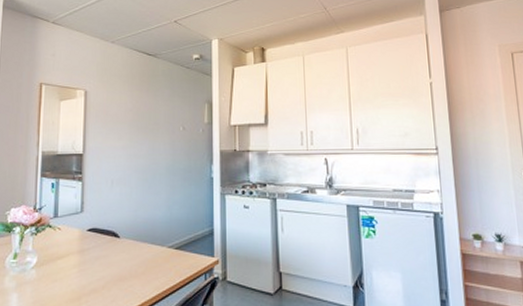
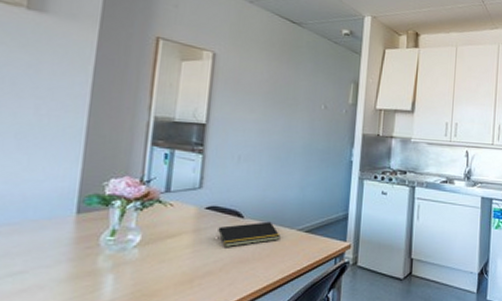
notepad: none [97,240,153,267] -> present [216,221,281,248]

